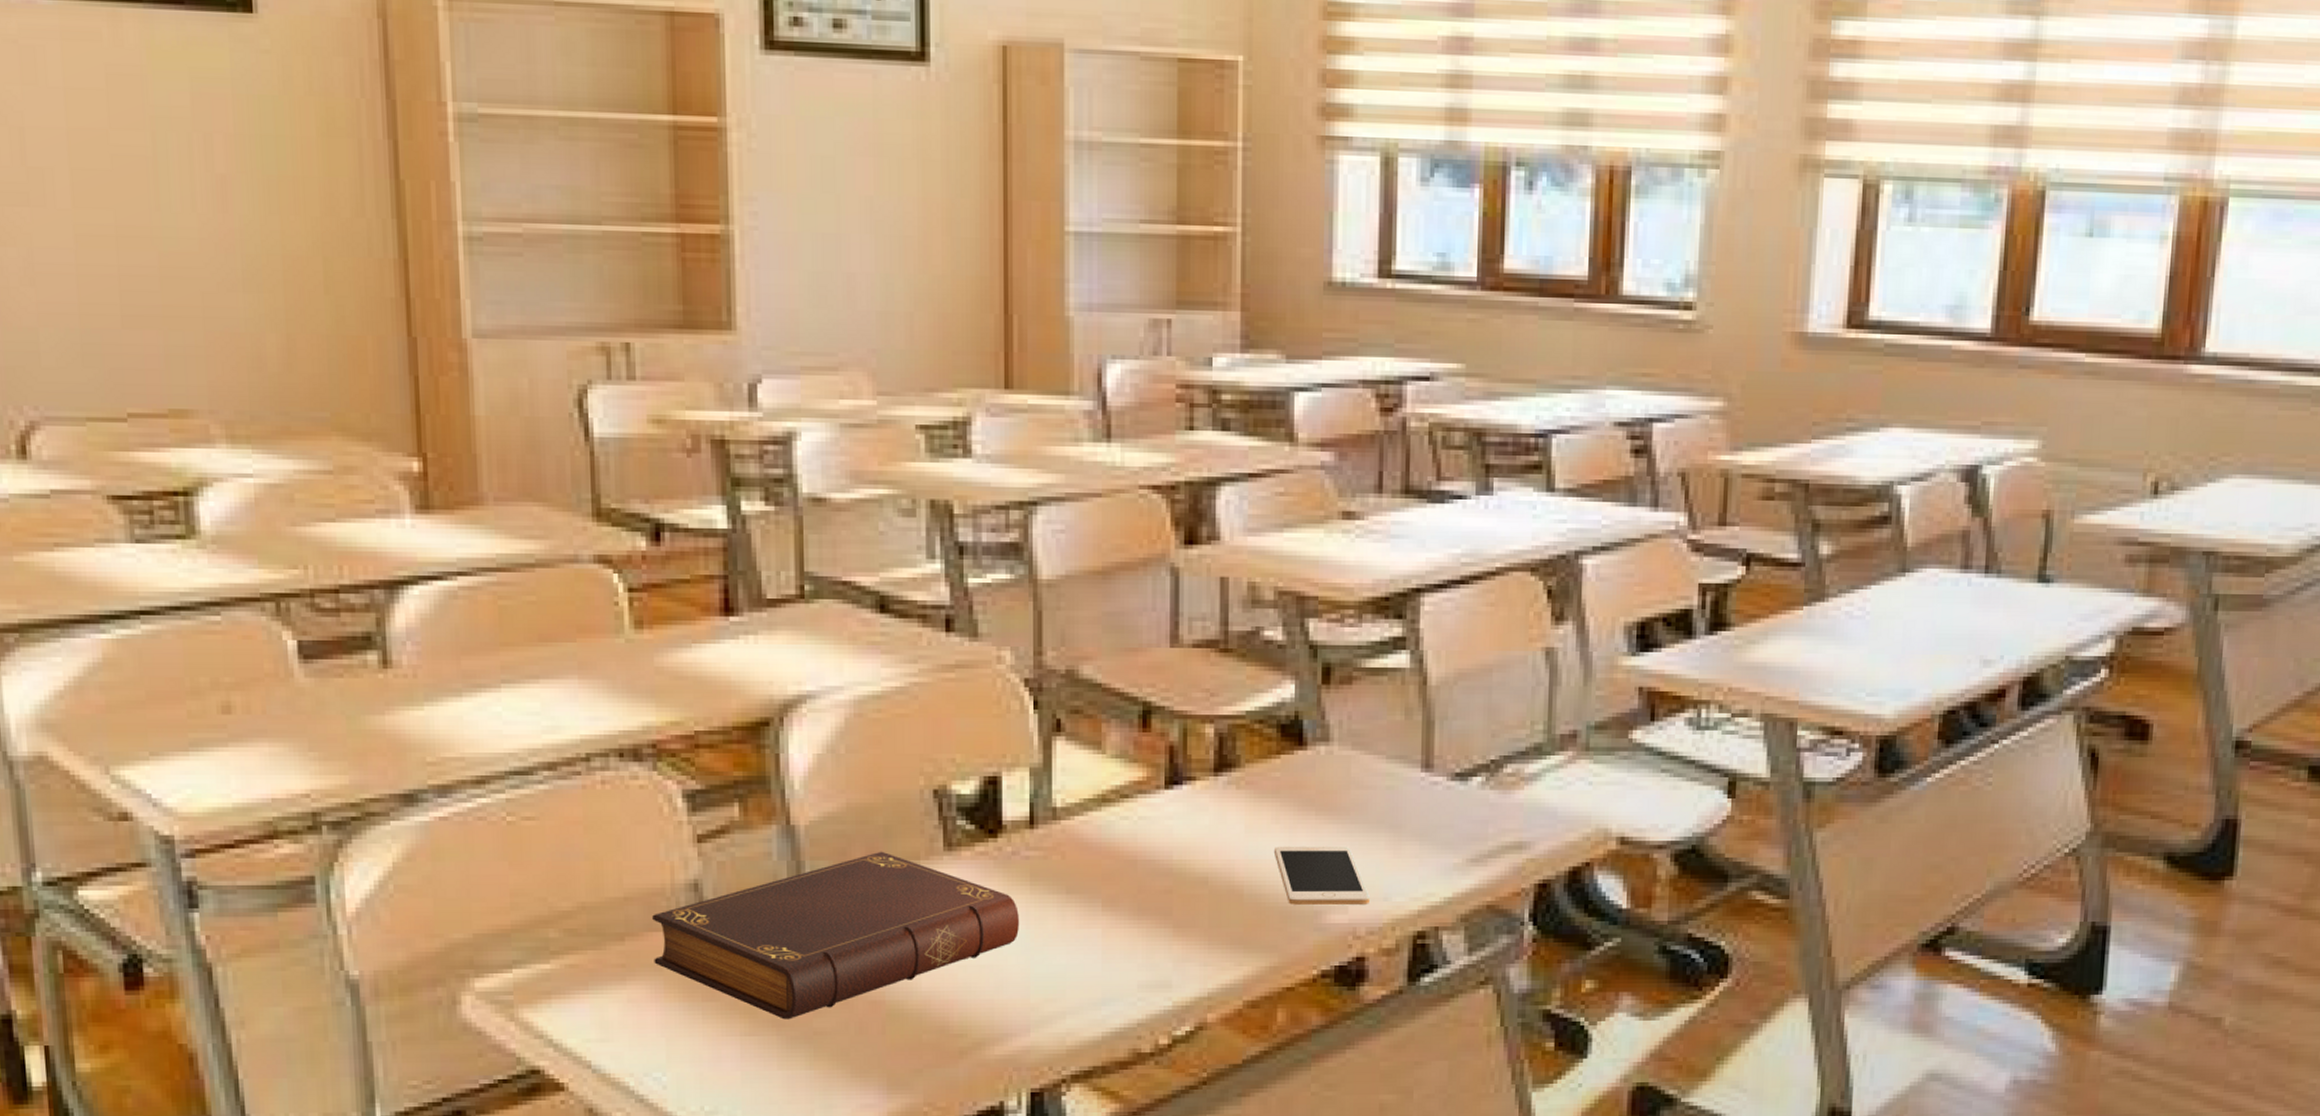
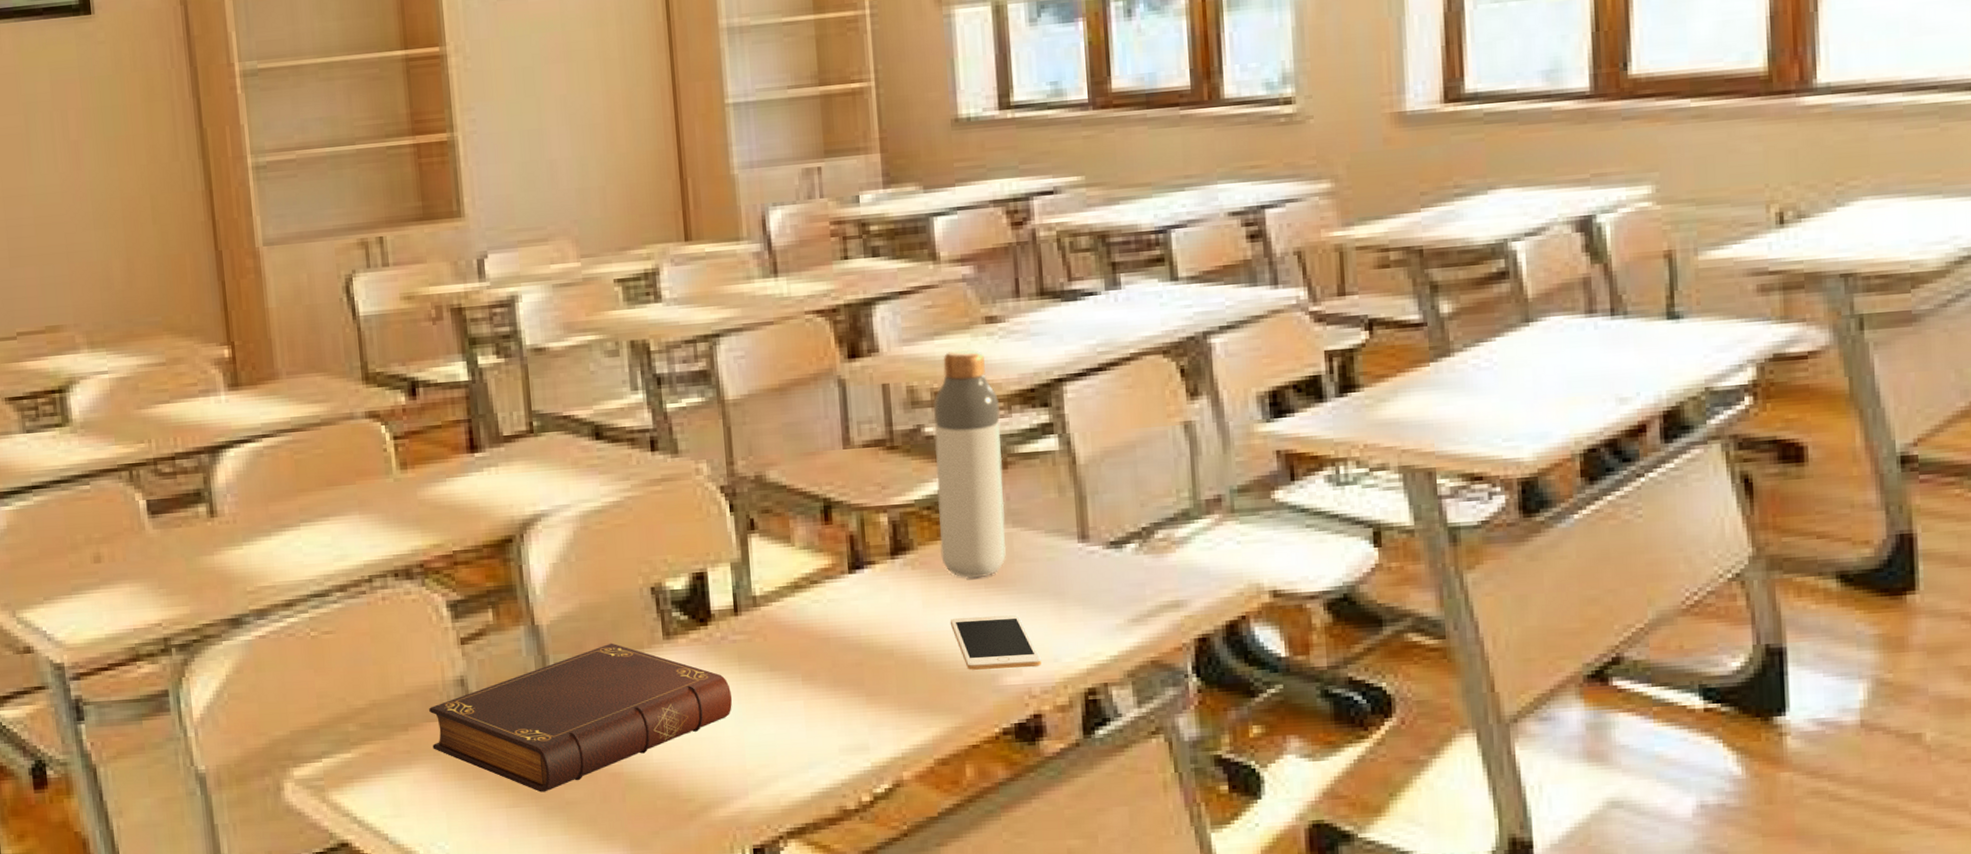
bottle: none [1270,546,1350,802] -> present [933,349,1007,578]

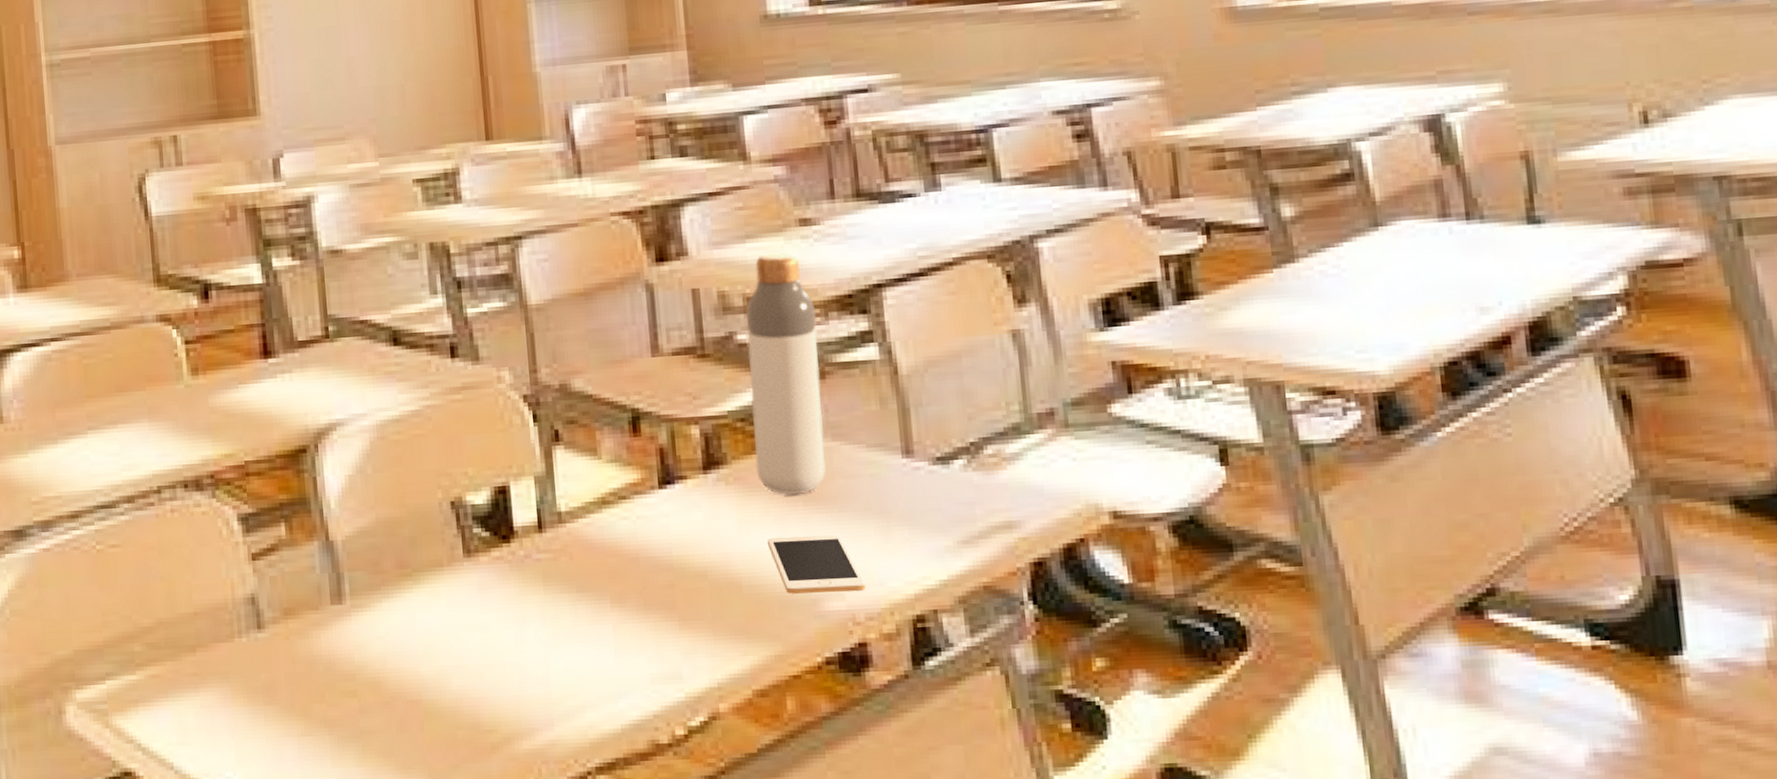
book: present [429,643,733,792] -> none [218,560,537,720]

